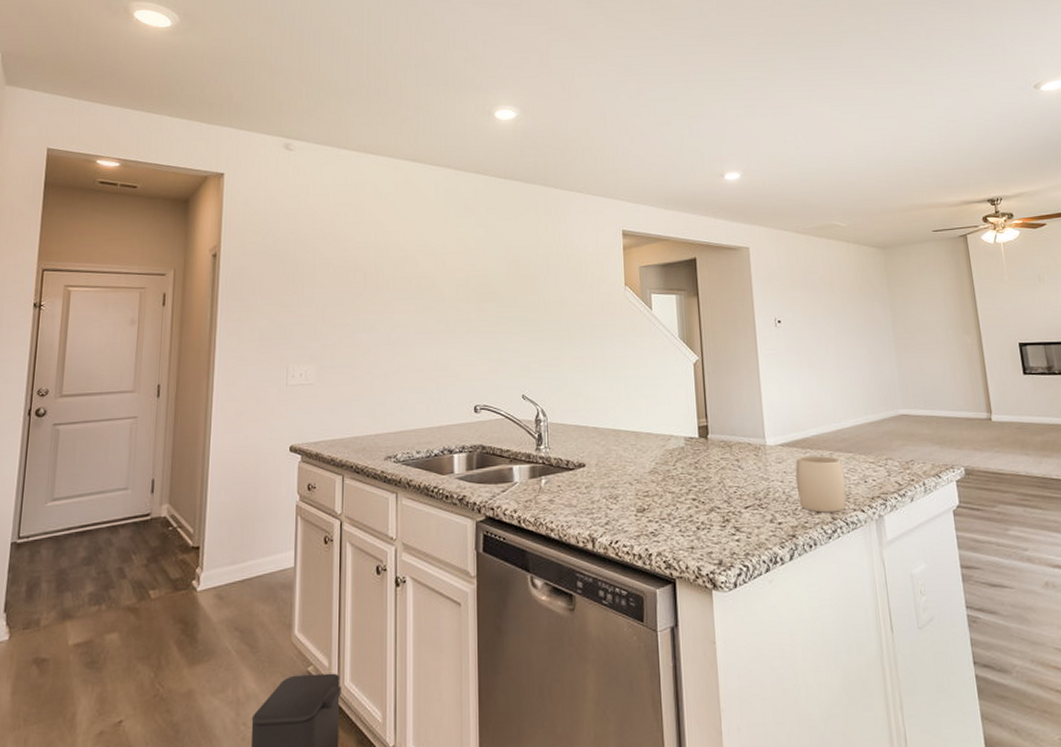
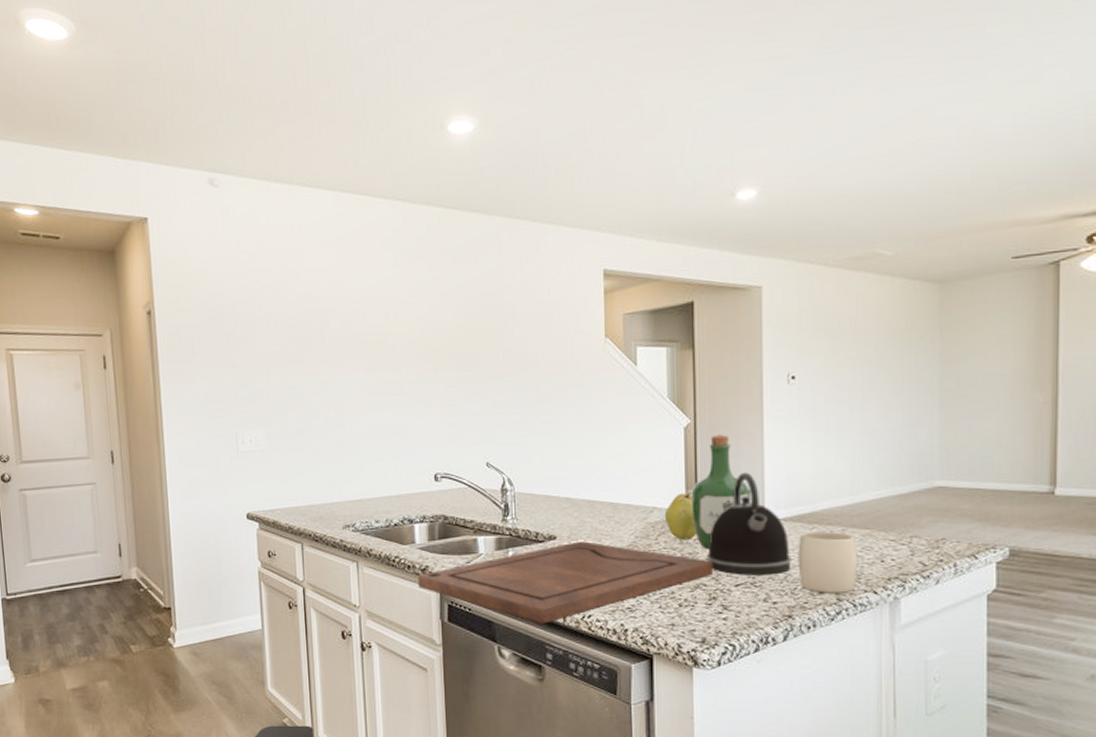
cutting board: none [455,468,725,552] -> present [418,541,713,624]
fruit: none [680,422,709,466] -> present [664,493,696,540]
wine bottle: none [702,369,753,473] -> present [691,434,751,548]
kettle: none [718,402,791,498] -> present [706,472,791,575]

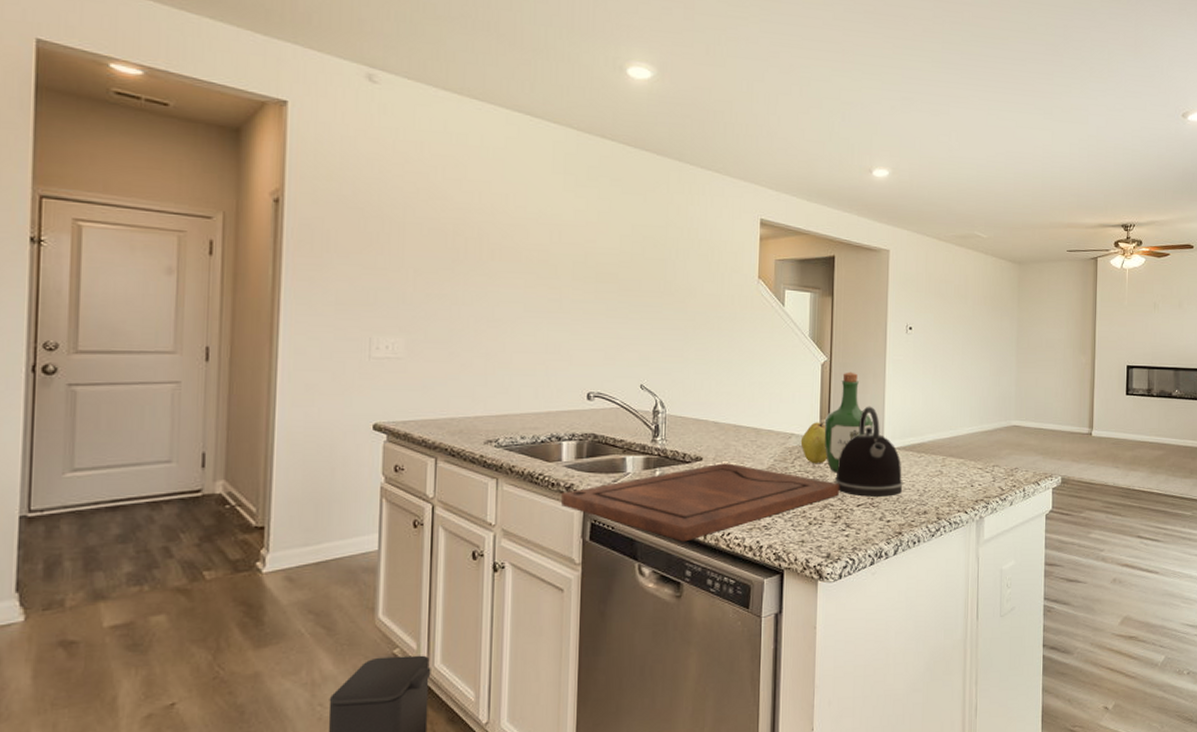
mug: present [798,531,858,593] -> none [908,459,954,513]

